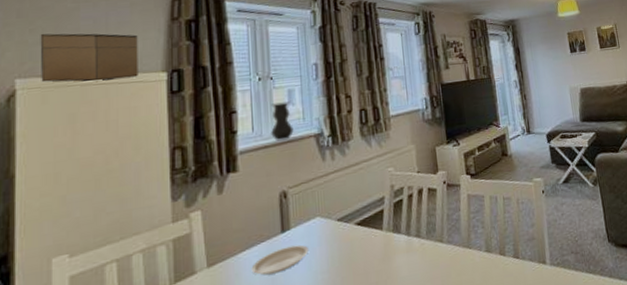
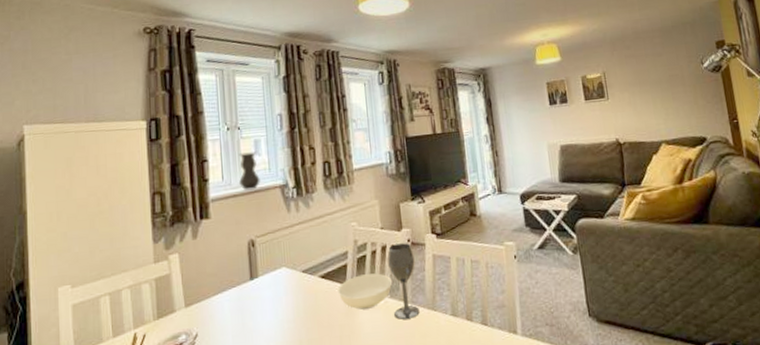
decorative box: present [40,33,138,83] -> none [41,83,122,129]
plate: present [251,244,309,276] -> none [223,293,276,319]
bowl: none [373,216,429,254] -> present [337,273,393,309]
wine glass: none [424,185,456,260] -> present [387,243,420,319]

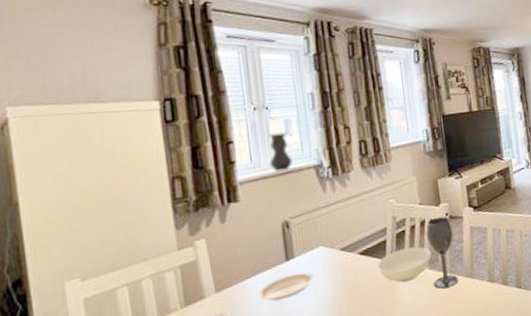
plate: none [223,293,276,319] -> present [258,272,314,301]

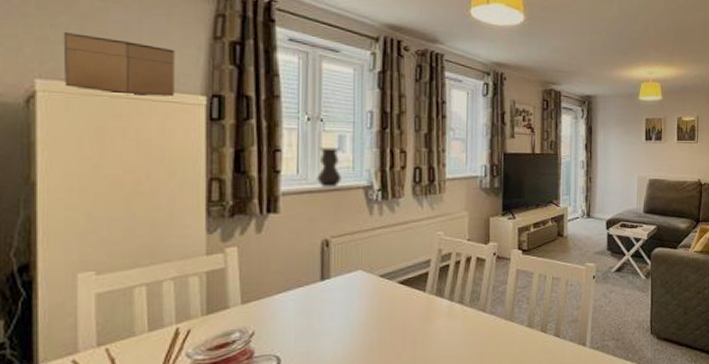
decorative box: none [25,59,130,111] -> present [63,32,175,97]
plate: present [258,272,314,301] -> none [287,294,348,319]
bowl: present [377,246,432,282] -> none [415,283,474,317]
wine glass: present [426,217,458,289] -> none [471,256,498,328]

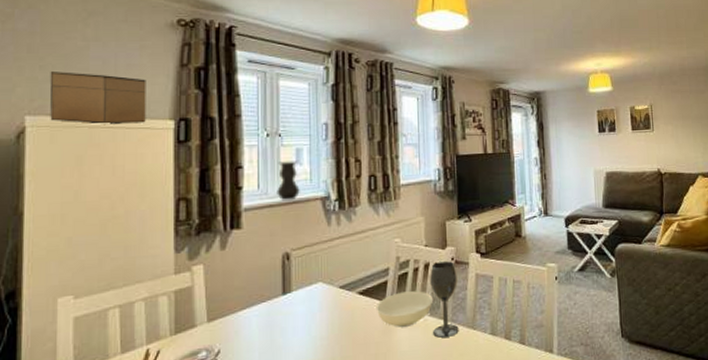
bowl: none [415,283,474,317] -> present [376,291,434,327]
wine glass: none [471,256,498,328] -> present [430,261,459,338]

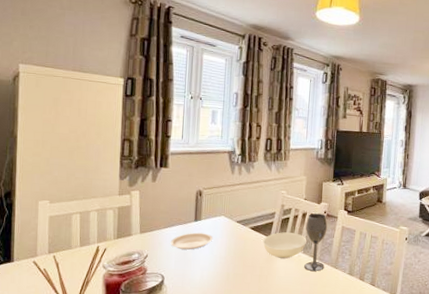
decorative box: present [49,72,146,124] -> none [36,31,105,78]
plate: none [251,308,310,336] -> present [170,232,213,250]
vase: present [277,161,300,201] -> none [195,119,213,151]

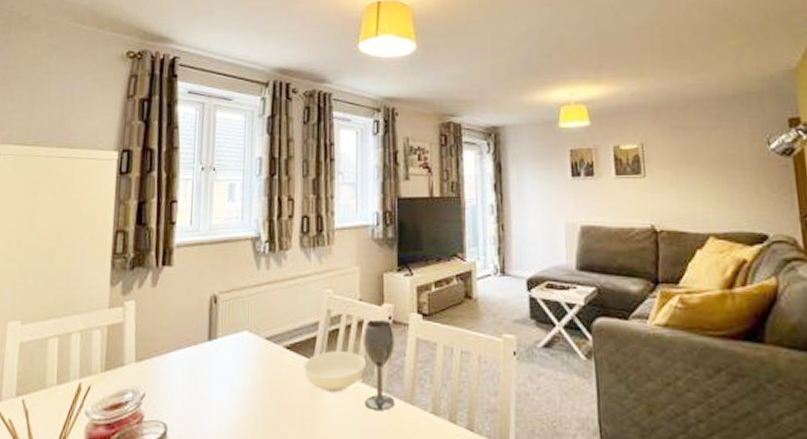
plate: present [170,232,213,250] -> none [175,357,234,384]

